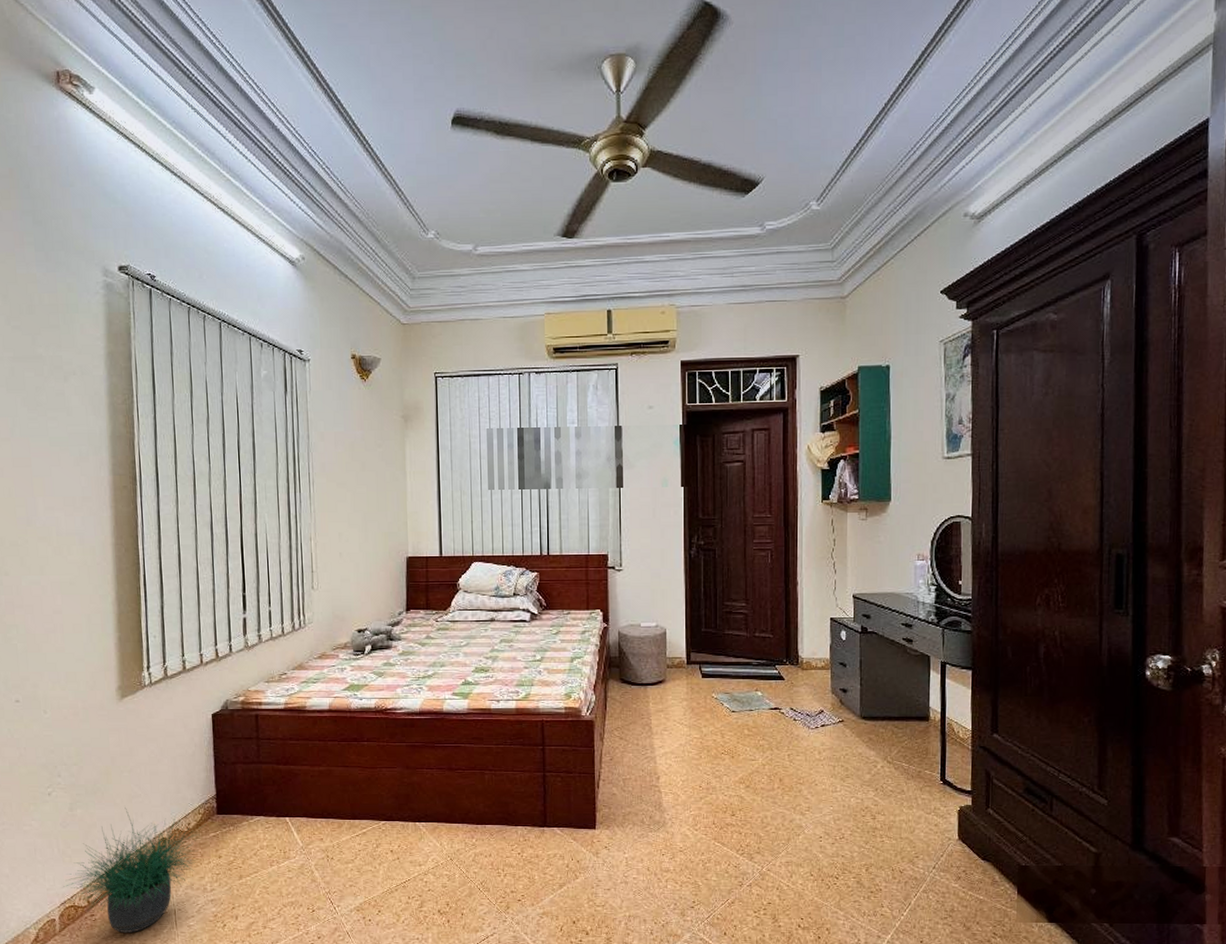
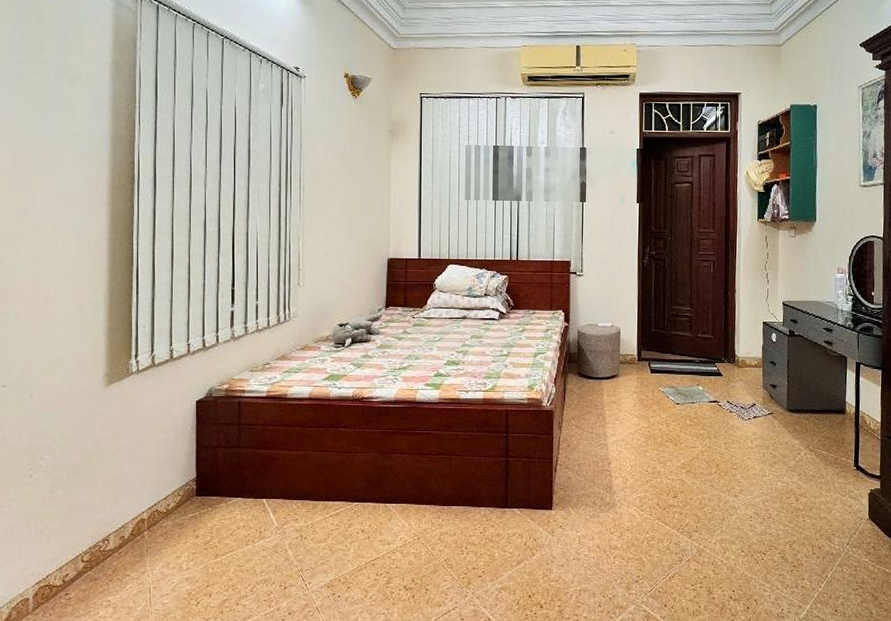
potted plant: present [63,808,206,933] -> none [39,489,185,611]

